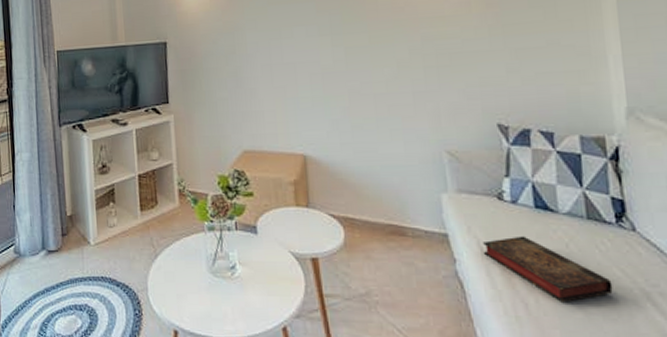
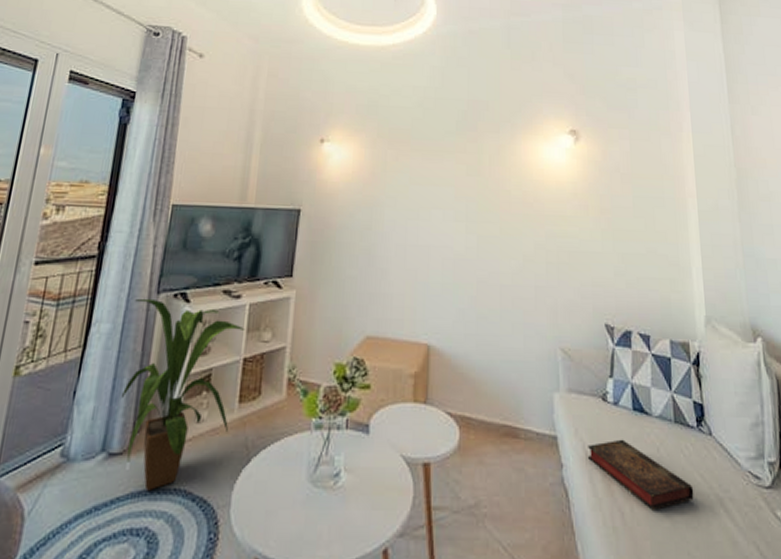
house plant: none [44,131,136,278] -> present [122,299,246,490]

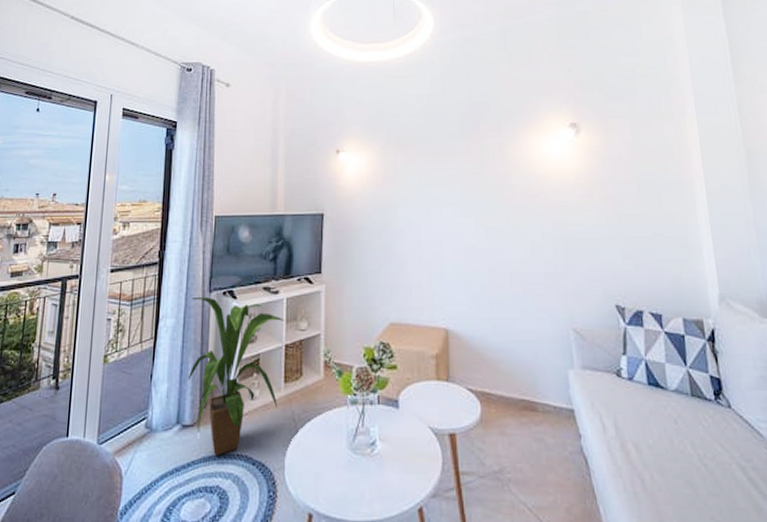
book: present [587,439,694,510] -> none [603,412,715,478]

